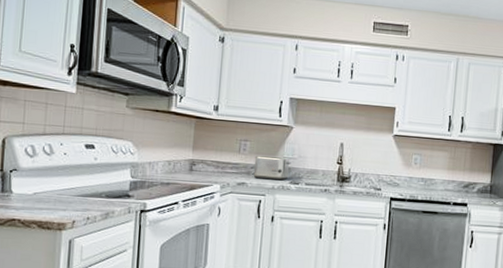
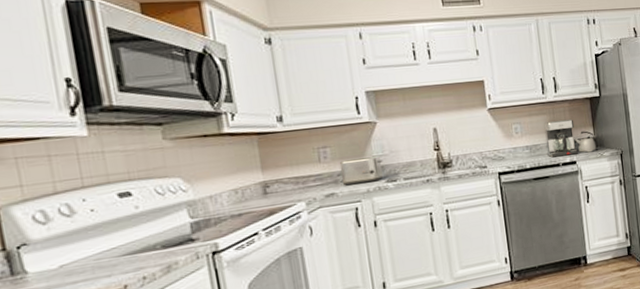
coffee maker: none [441,158,474,198] -> present [544,119,579,158]
kettle: none [470,175,494,198] -> present [574,131,599,153]

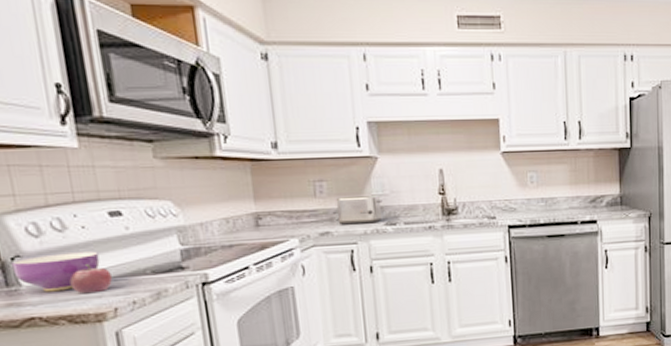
bowl: none [17,232,110,277] -> present [11,251,100,292]
fruit: none [77,245,123,276] -> present [69,264,113,294]
coffee maker: present [544,119,579,158] -> none [563,171,601,214]
kettle: present [574,131,599,153] -> none [596,186,624,212]

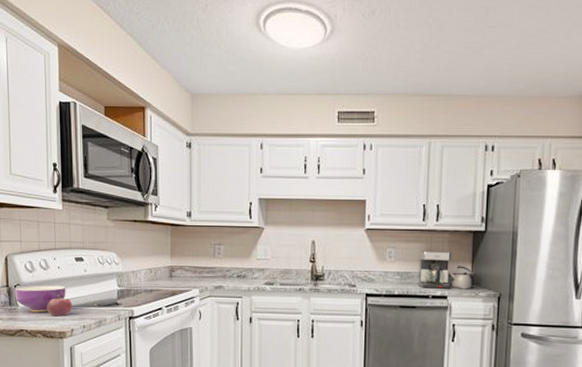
toaster: present [336,195,383,225] -> none [229,259,265,282]
coffee maker: none [563,171,601,214] -> present [418,250,452,290]
kettle: none [596,186,624,212] -> present [449,266,475,289]

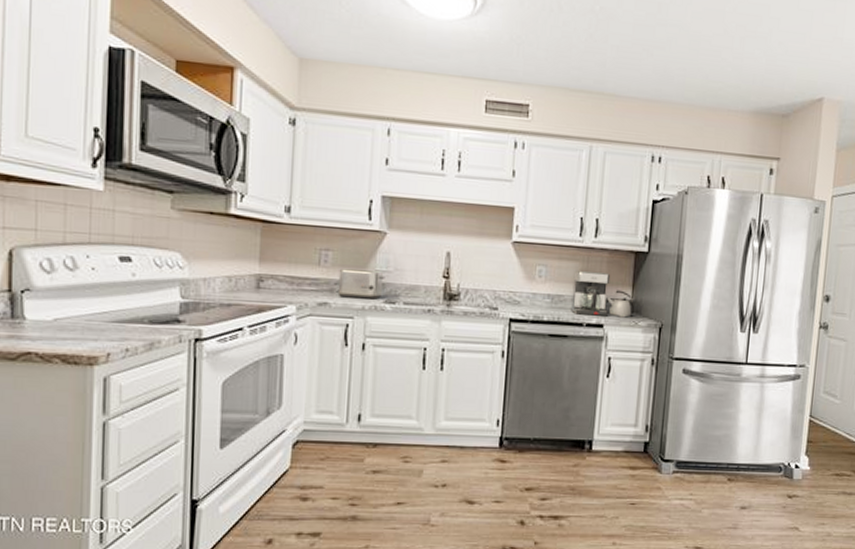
bowl: present [14,285,66,313] -> none [20,291,102,330]
fruit: present [47,295,73,317] -> none [70,306,112,336]
toaster: none [229,259,265,282] -> present [337,269,385,300]

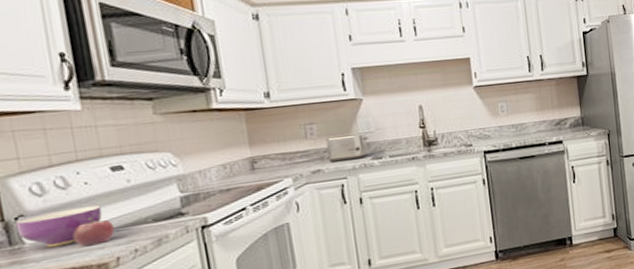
bowl: none [20,291,102,330] -> present [15,205,103,248]
fruit: none [70,306,112,336] -> present [72,217,116,247]
coffee maker: present [571,270,611,318] -> none [530,97,566,137]
kettle: present [606,290,635,318] -> none [560,110,586,132]

